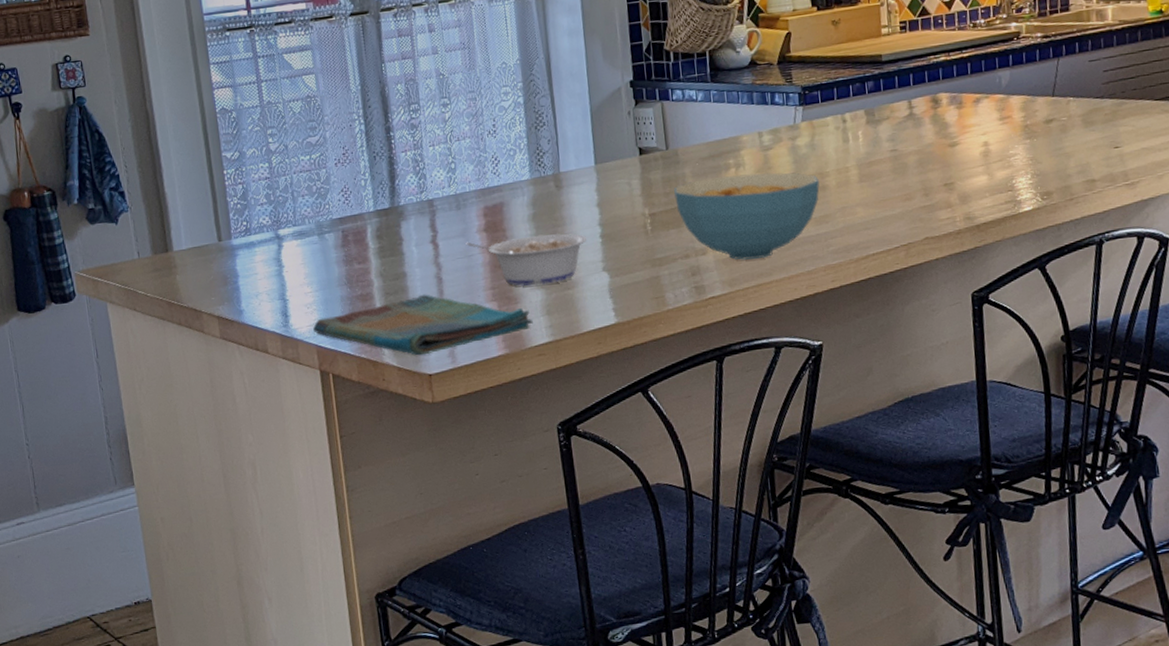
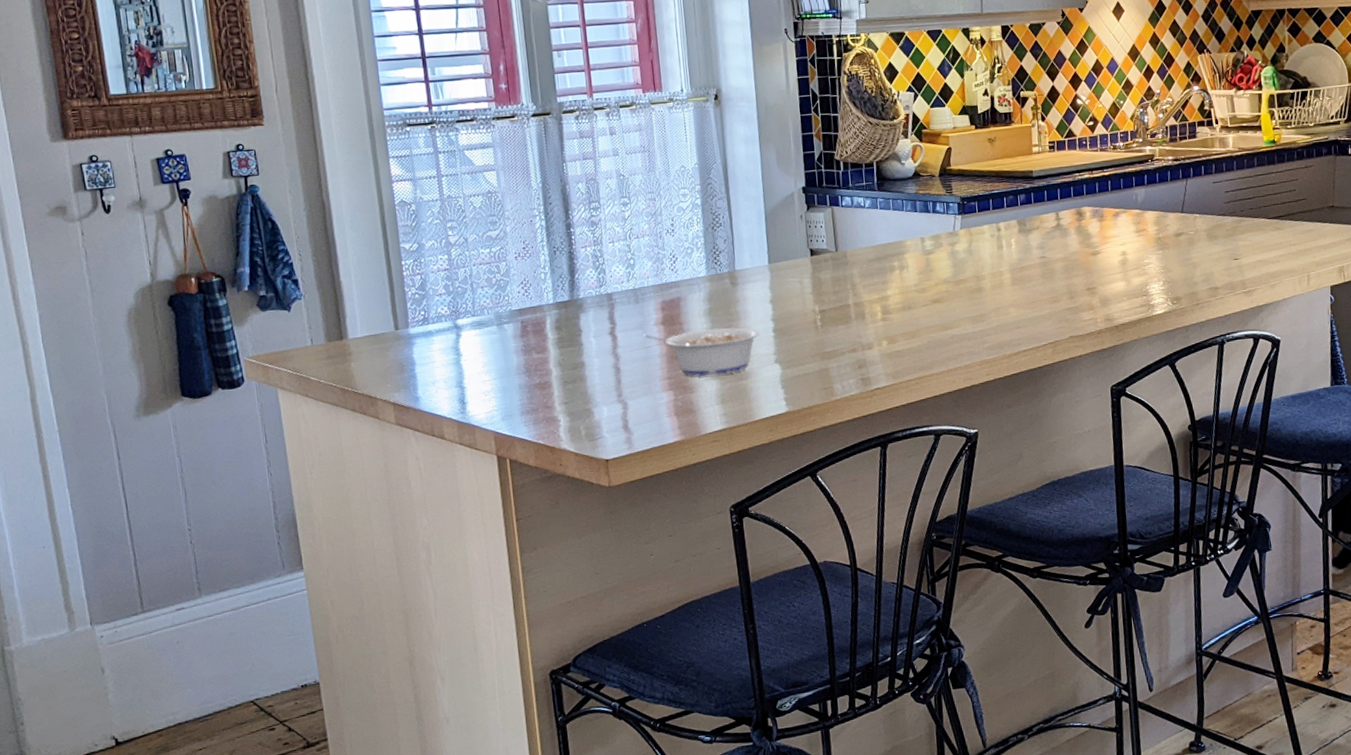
dish towel: present [313,294,533,356] -> none [491,383,708,442]
cereal bowl: present [674,172,820,260] -> none [843,275,976,355]

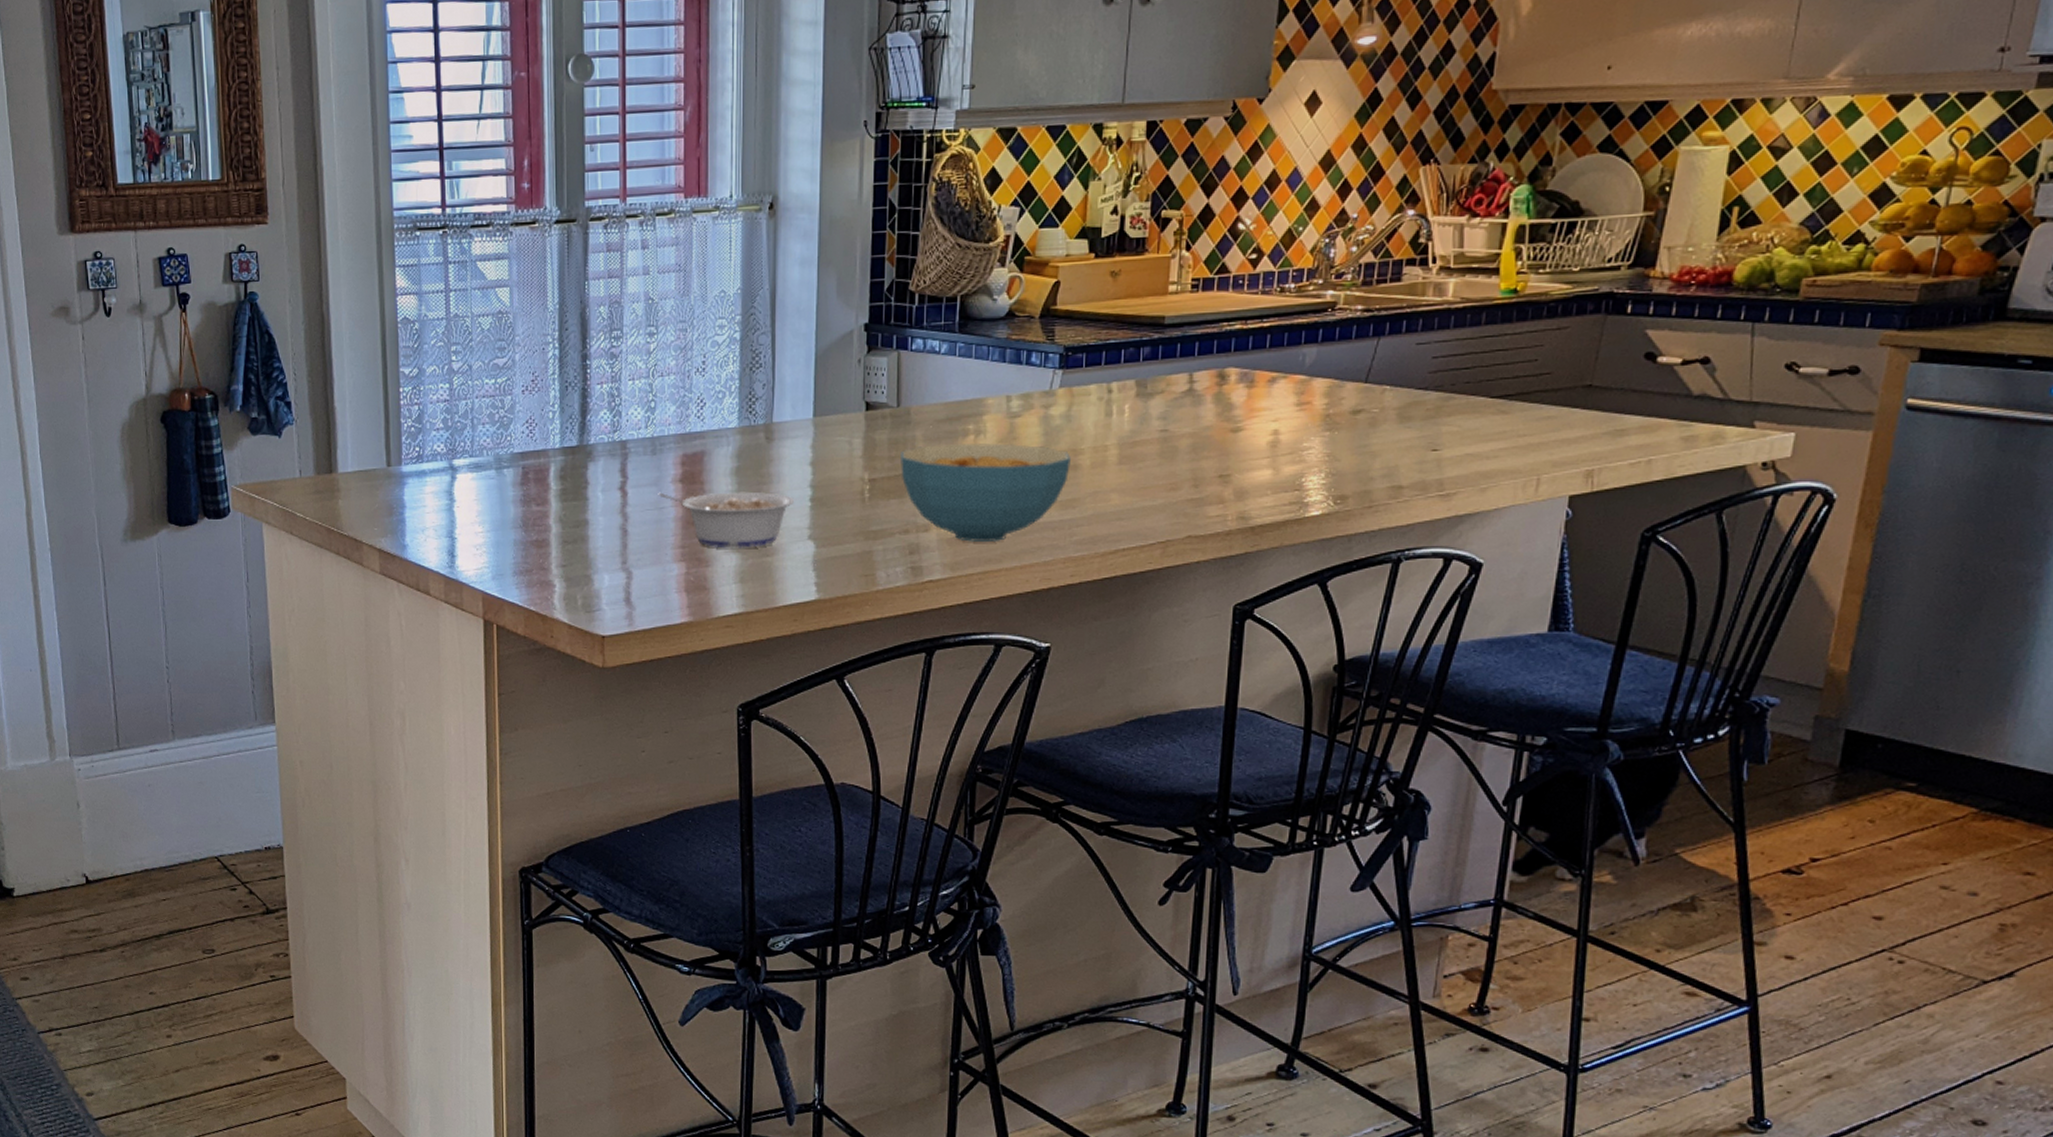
cereal bowl: none [843,275,976,355] -> present [901,442,1071,542]

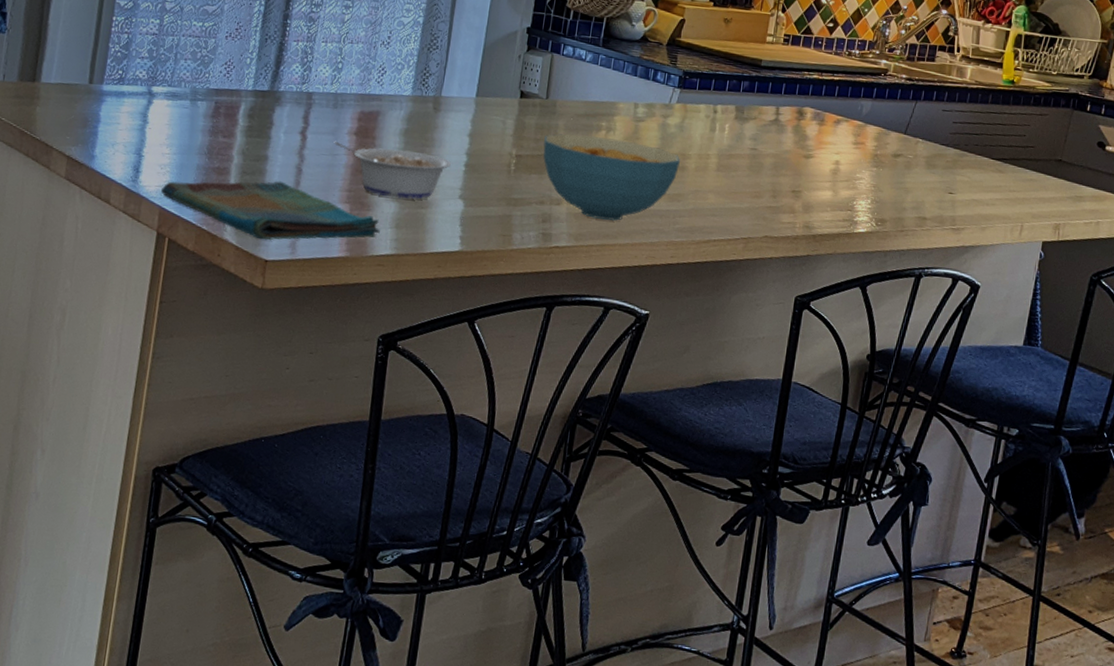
dish towel: none [481,546,723,614] -> present [161,181,380,241]

